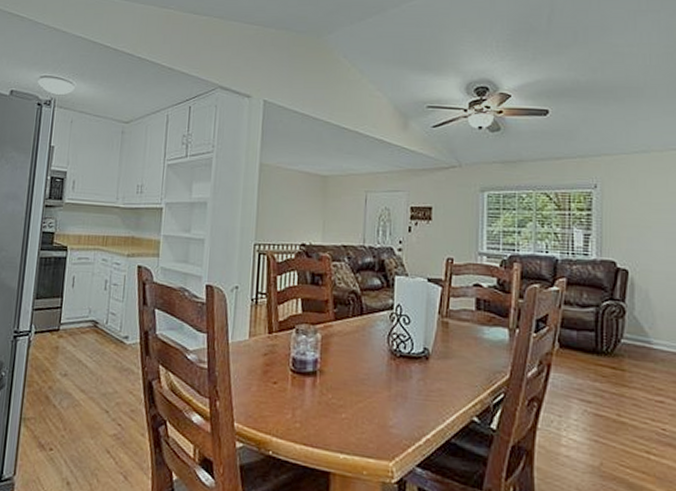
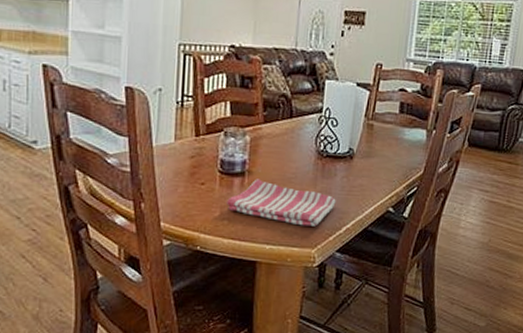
dish towel: none [299,379,413,435] -> present [227,179,336,227]

